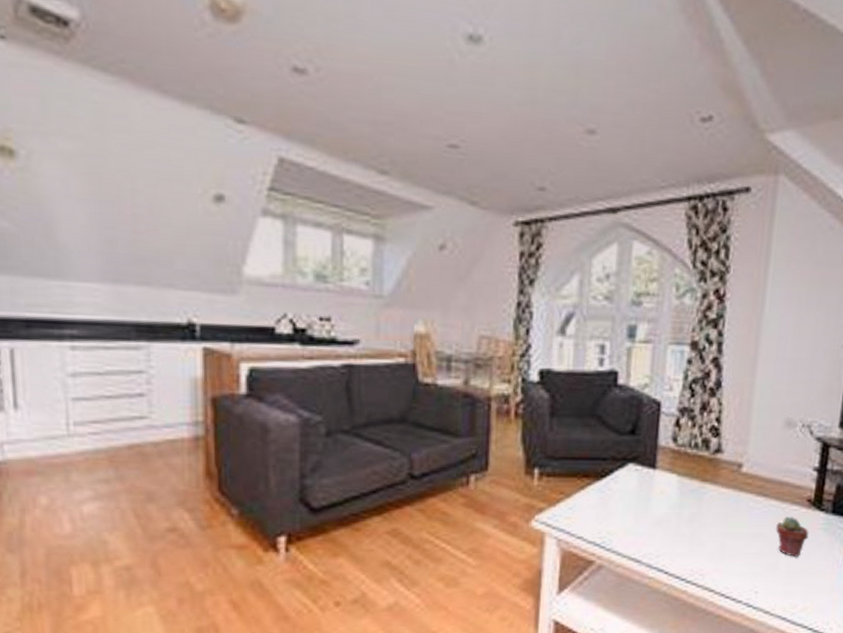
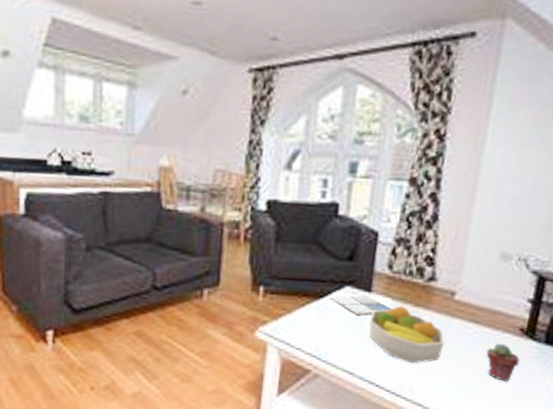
drink coaster: none [613,472,679,495] -> present [331,295,392,316]
fruit bowl: none [654,481,734,545] -> present [368,305,445,364]

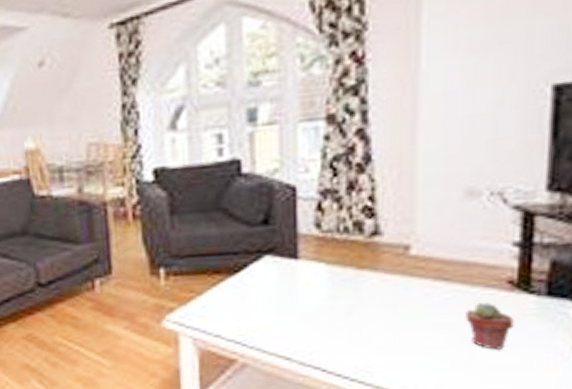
drink coaster: present [331,295,392,316] -> none [248,263,329,288]
fruit bowl: present [368,305,445,364] -> none [300,270,406,339]

